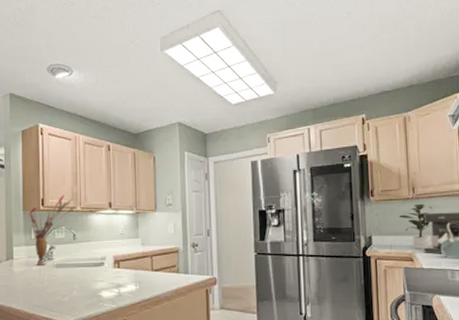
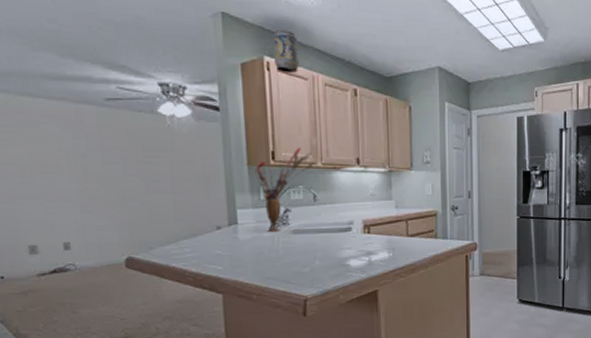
decorative vase: none [46,103,65,136] -> present [273,30,300,73]

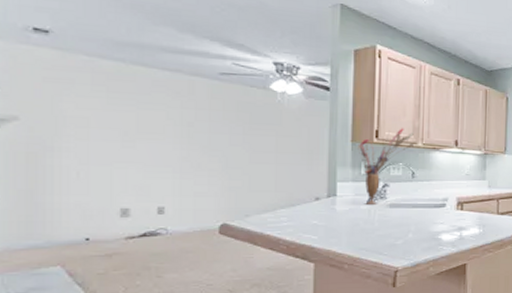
decorative vase: present [273,30,300,73] -> none [386,23,409,61]

